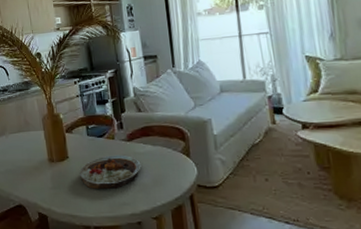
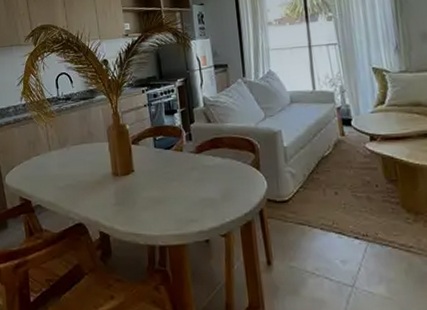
plate: present [79,155,142,189] -> none [145,168,210,205]

